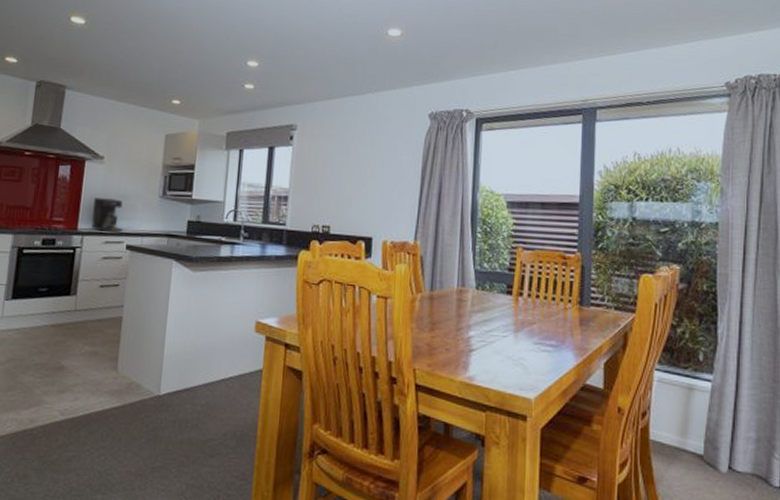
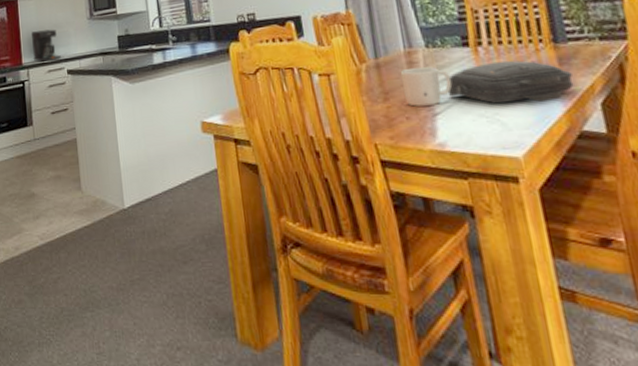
mug: none [448,305,492,343] -> present [400,66,453,107]
laptop bag: none [487,312,588,355] -> present [448,60,574,104]

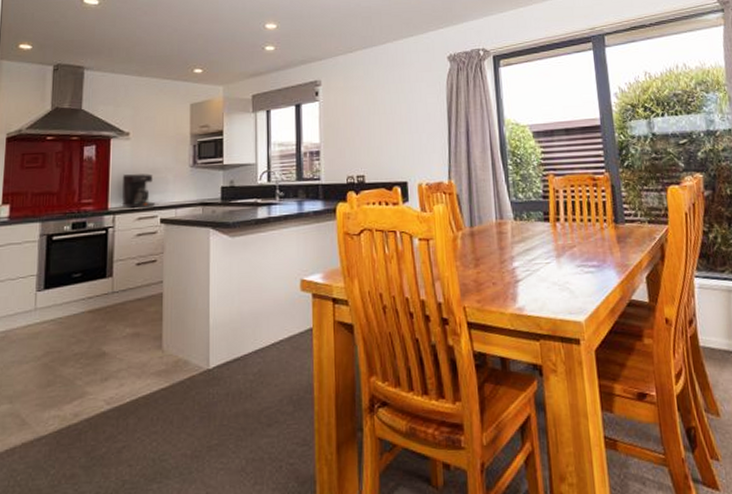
mug: present [400,66,453,107] -> none [491,237,534,274]
laptop bag: present [448,60,574,104] -> none [530,236,628,274]

